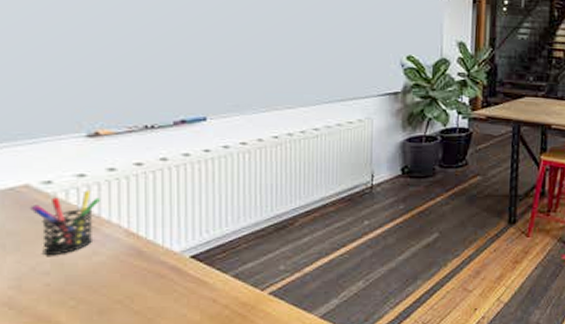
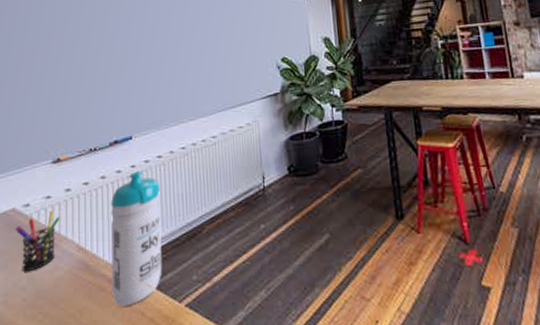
water bottle: none [173,156,244,293] -> present [111,170,162,307]

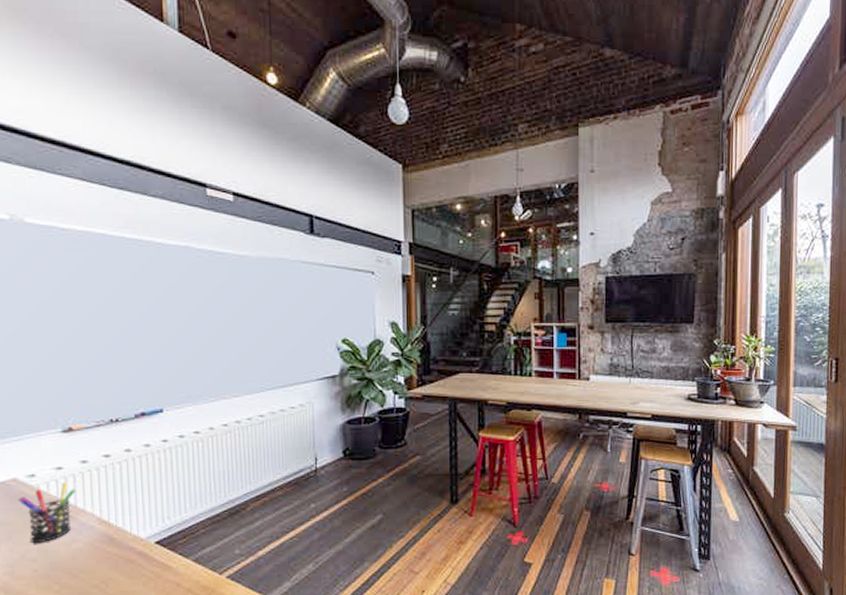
water bottle: present [111,170,162,307] -> none [139,445,201,578]

